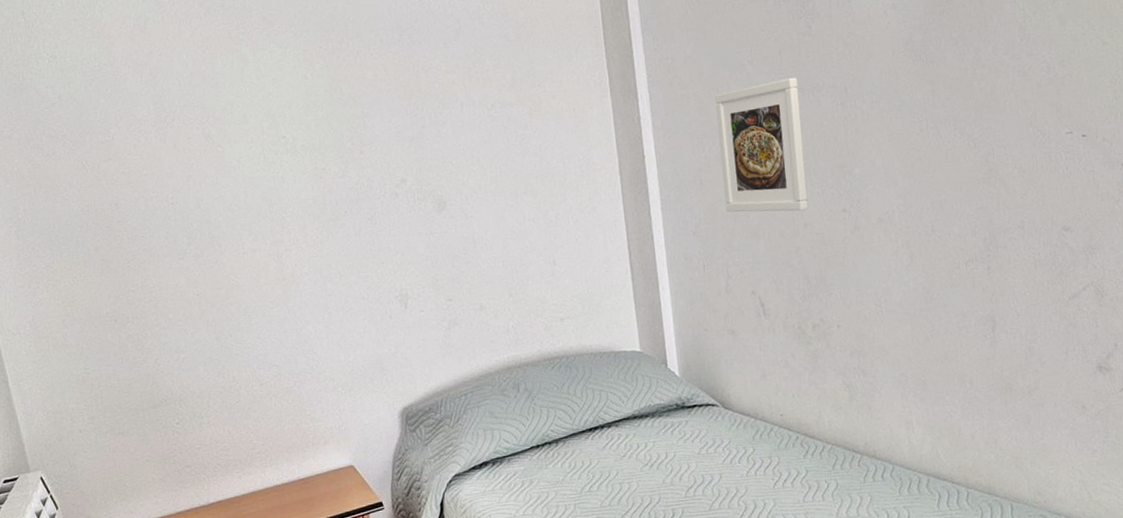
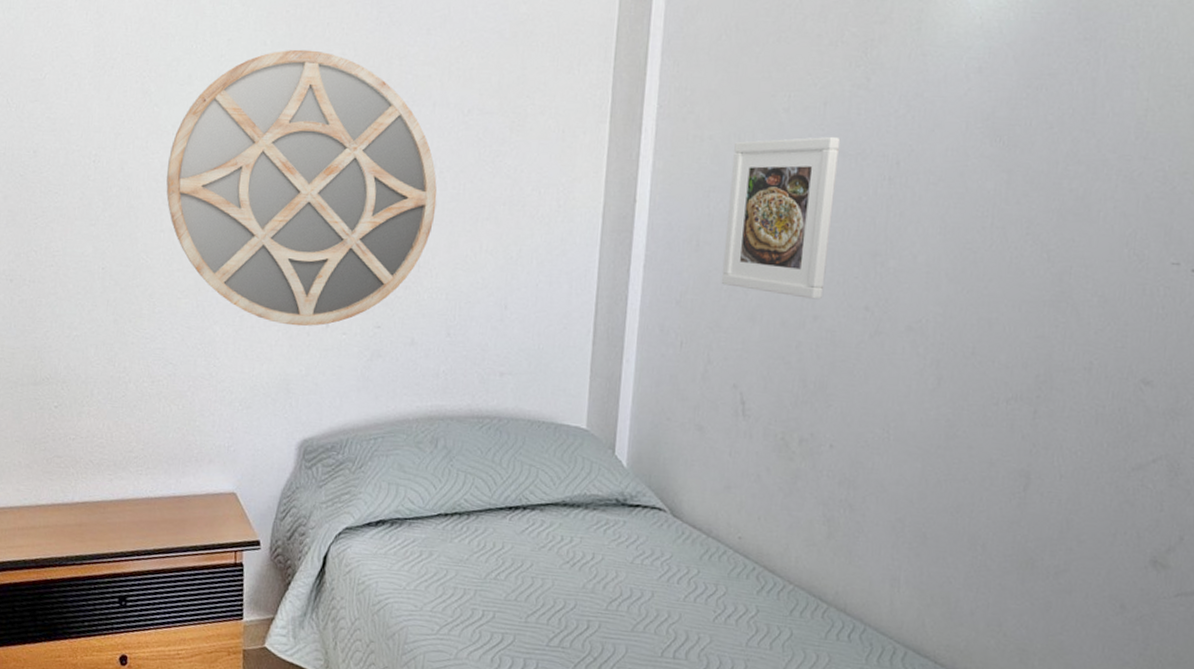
home mirror: none [239,76,480,314] -> present [166,49,437,327]

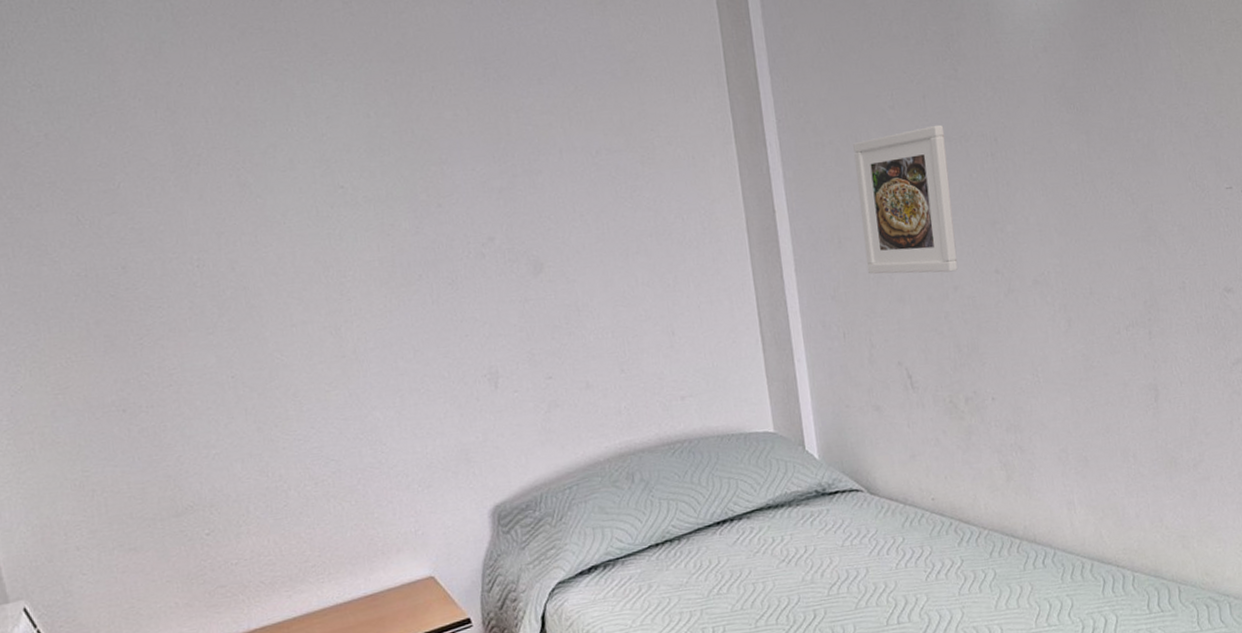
home mirror: present [166,49,437,327] -> none [284,115,584,396]

